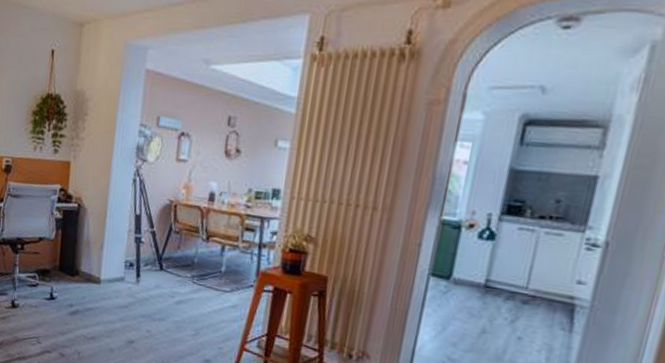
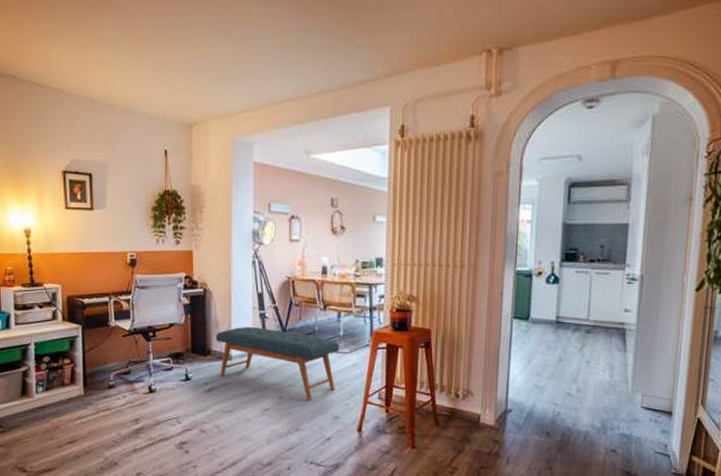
bench: none [86,249,220,338] -> present [216,326,340,399]

